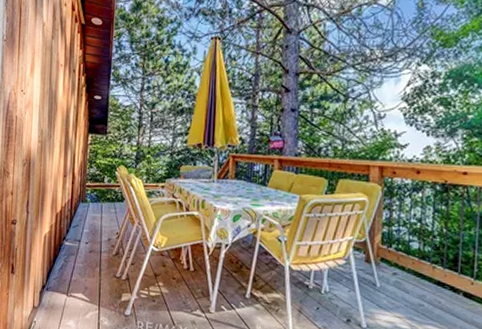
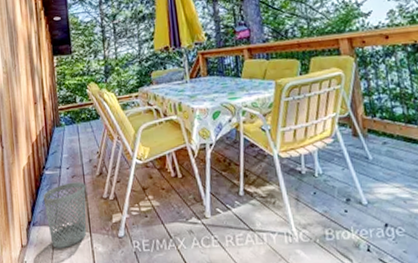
wastebasket: none [59,256,101,316] -> present [43,181,87,248]

